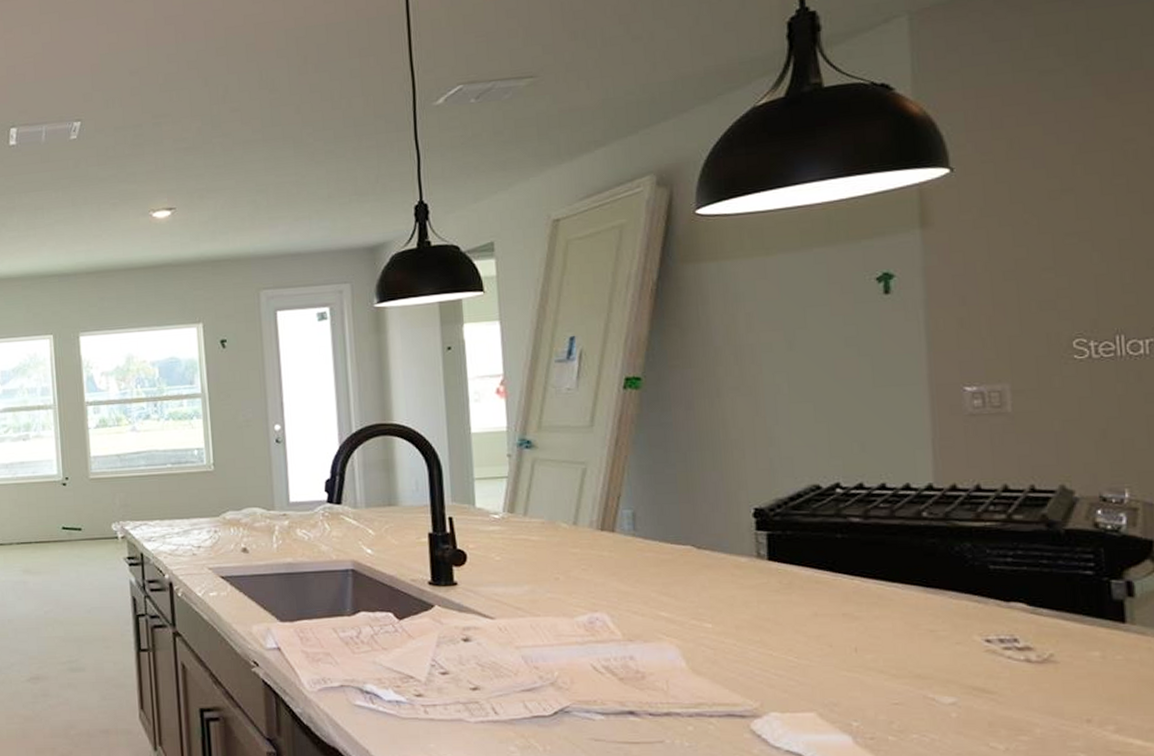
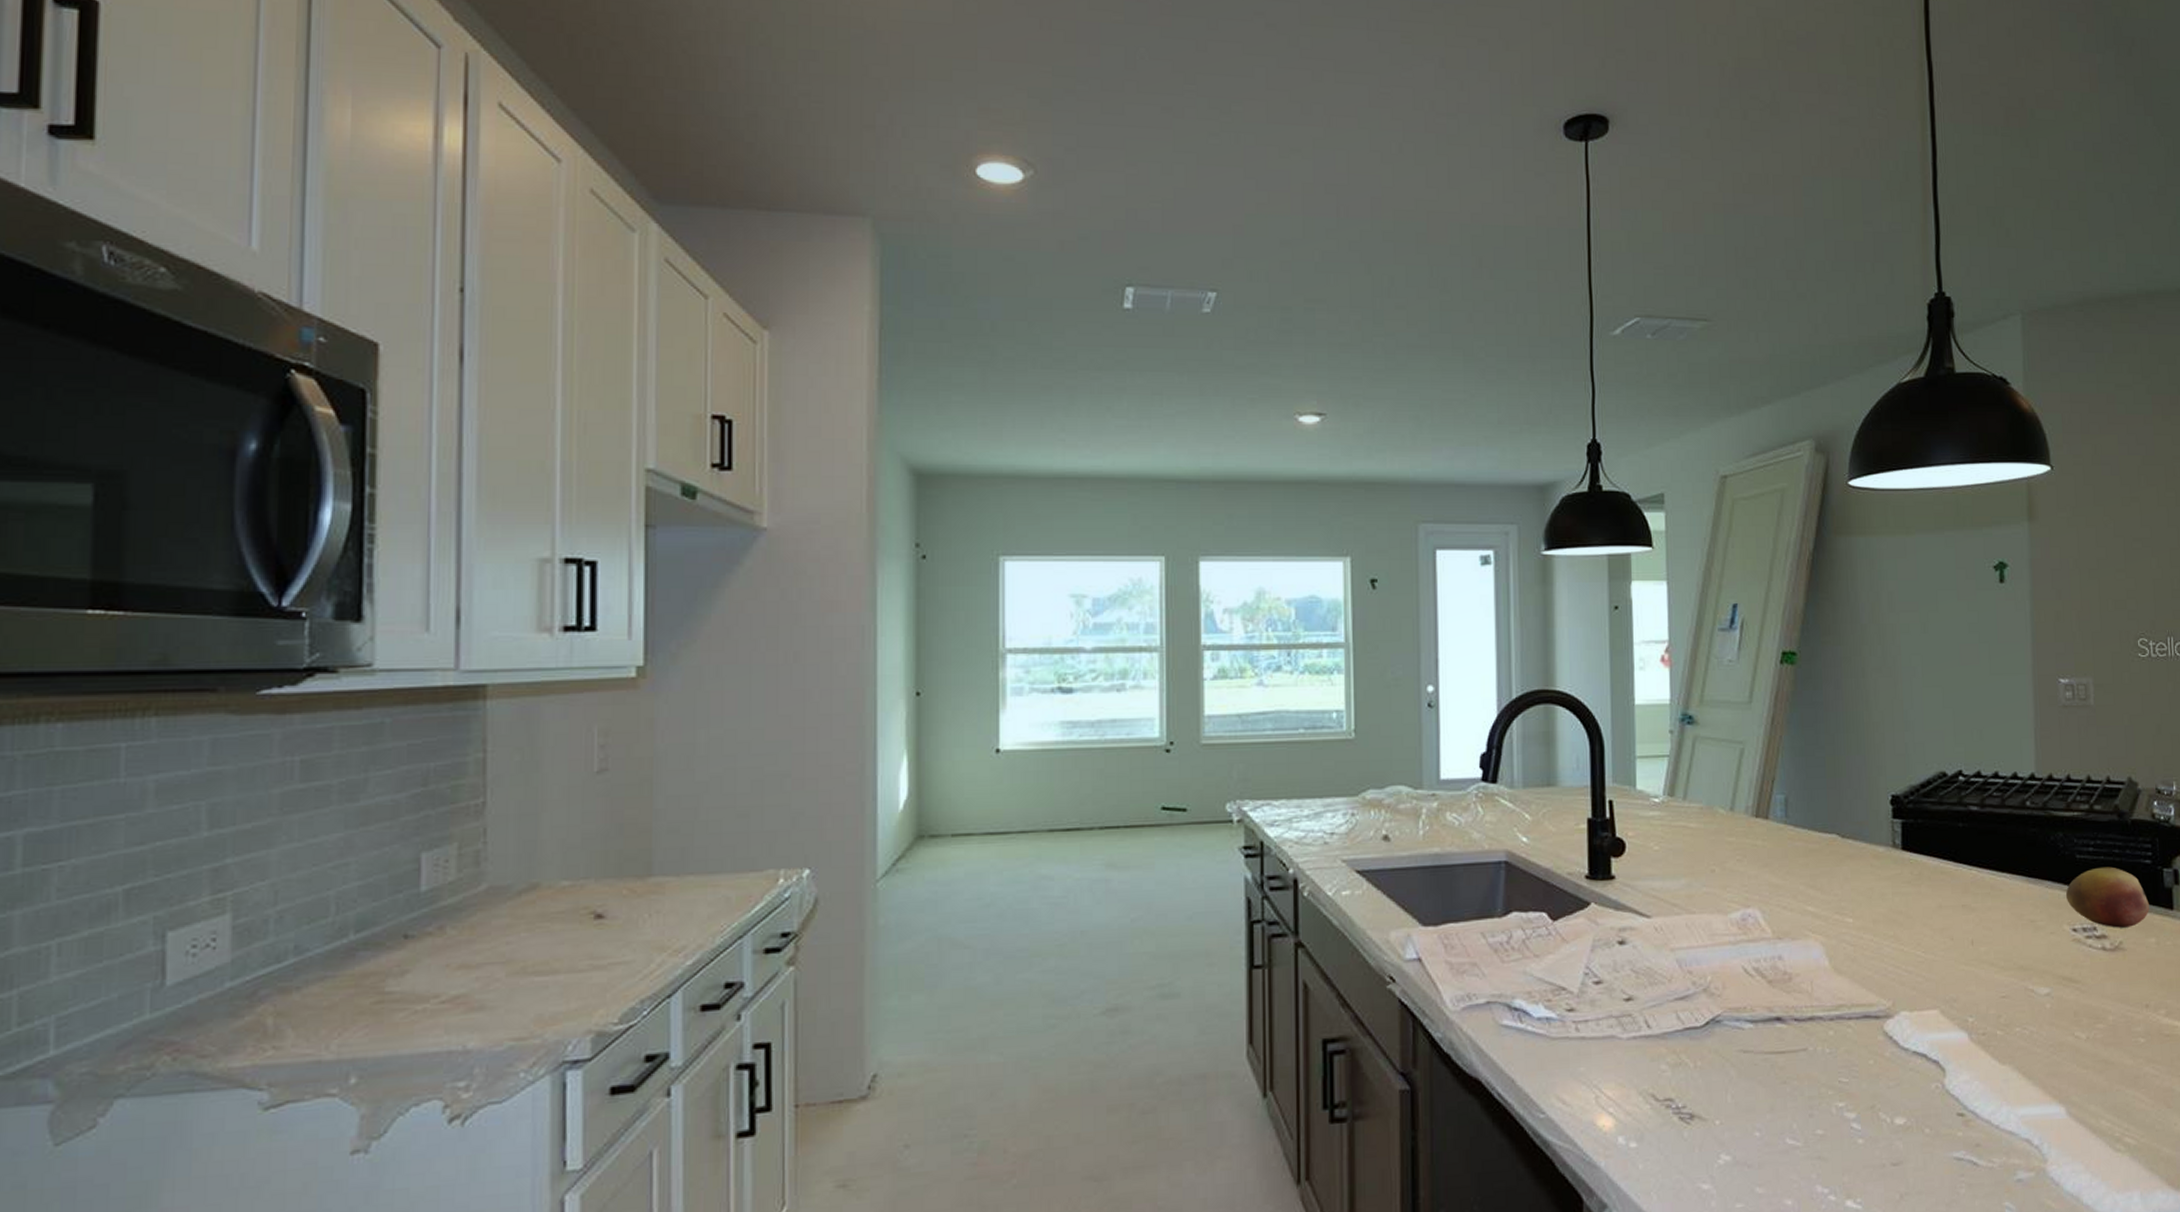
fruit: none [975,577,1091,640] -> present [2065,866,2149,928]

